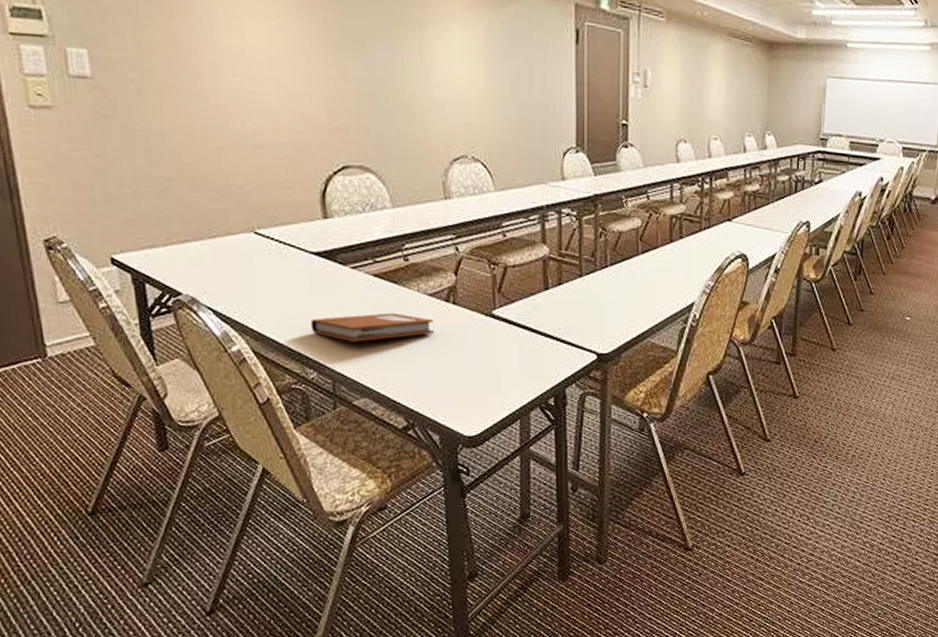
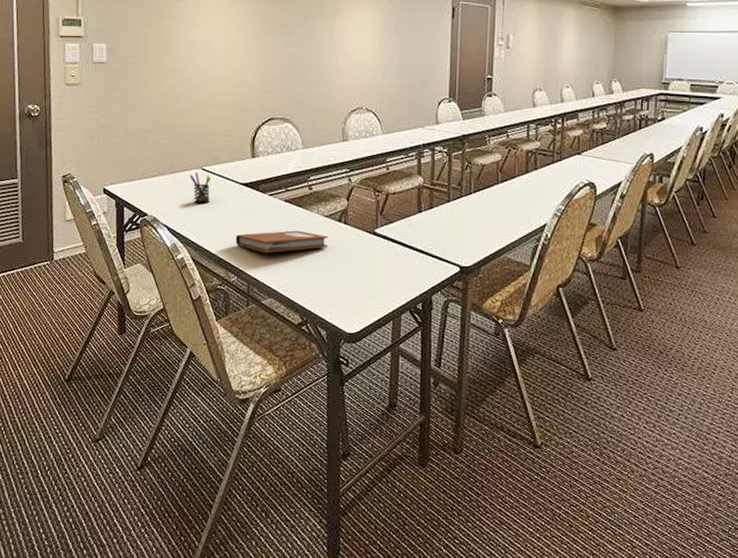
pen holder: none [238,237,270,279] -> present [190,172,212,204]

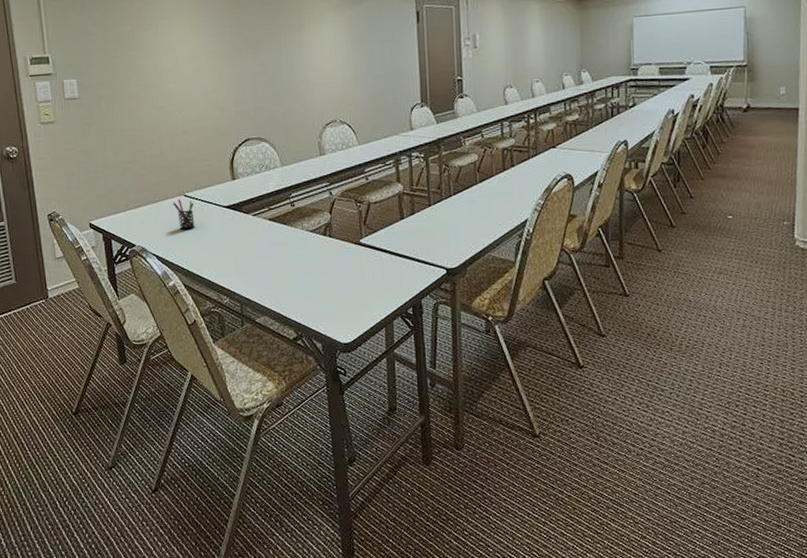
notebook: present [235,230,329,253] -> none [224,247,316,273]

